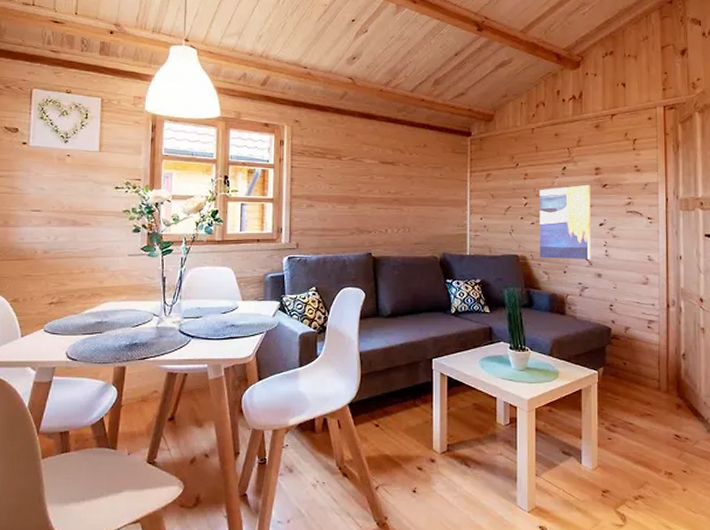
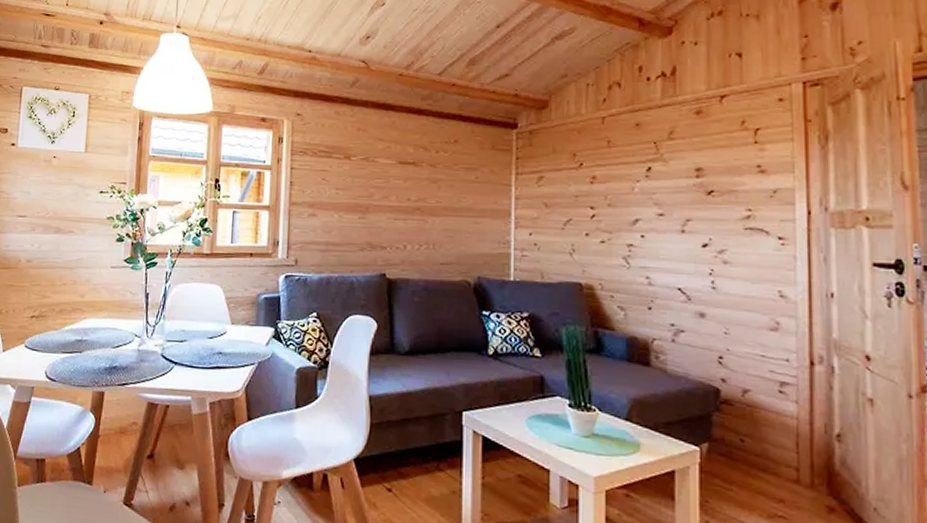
wall art: present [539,184,591,260] -> none [612,190,689,294]

